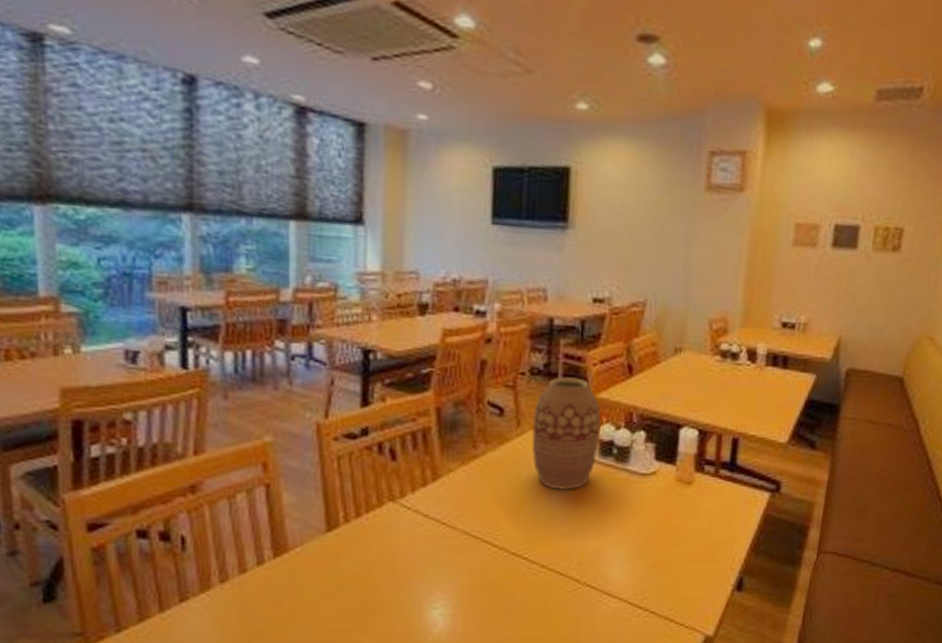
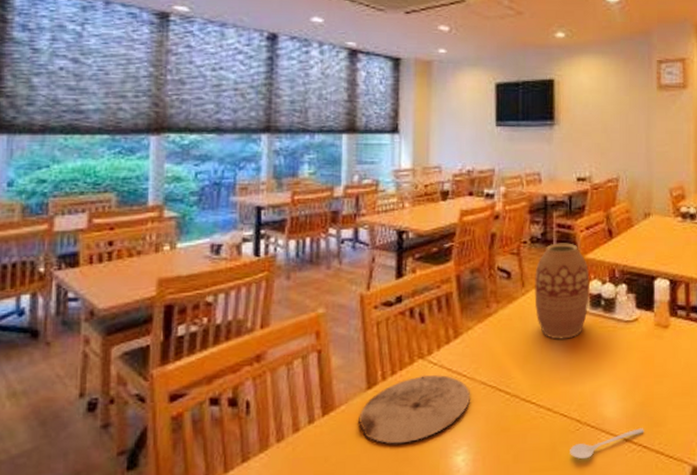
plate: none [317,519,450,593] -> present [359,374,470,444]
stirrer: none [565,592,653,621] -> present [570,428,644,460]

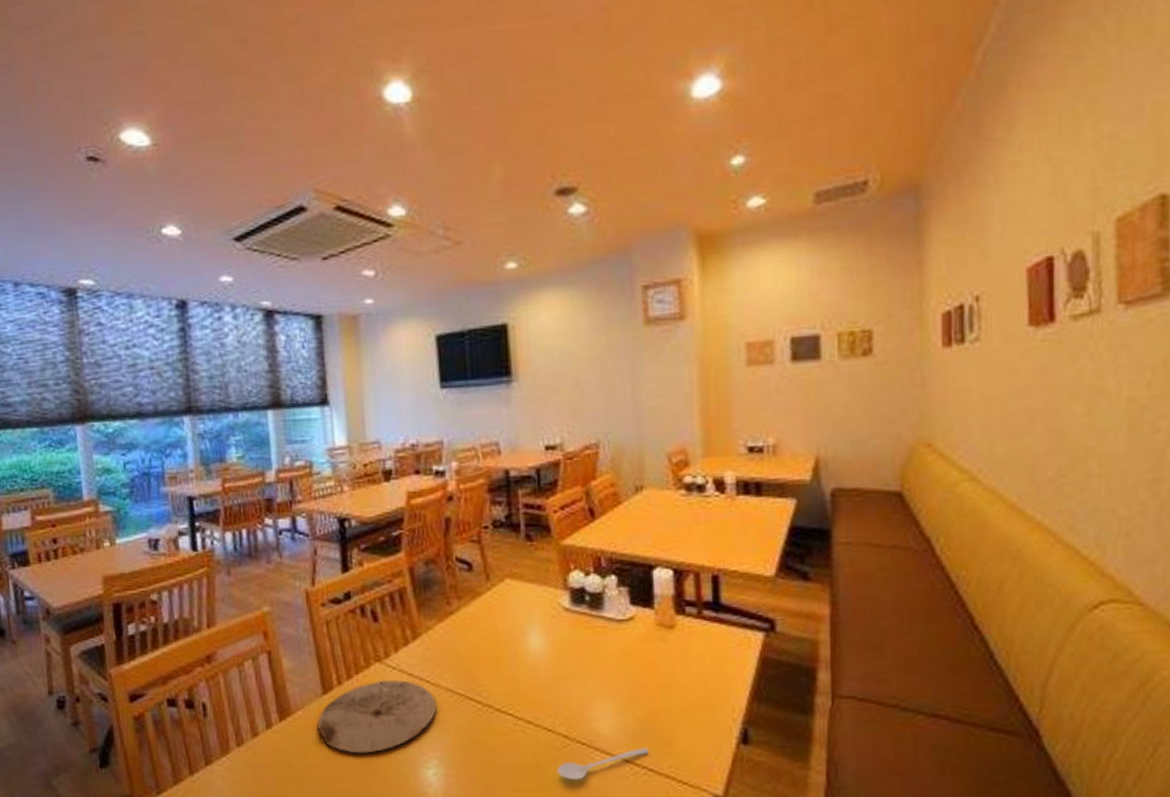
vase: present [534,243,590,339] -> none [501,526,570,642]

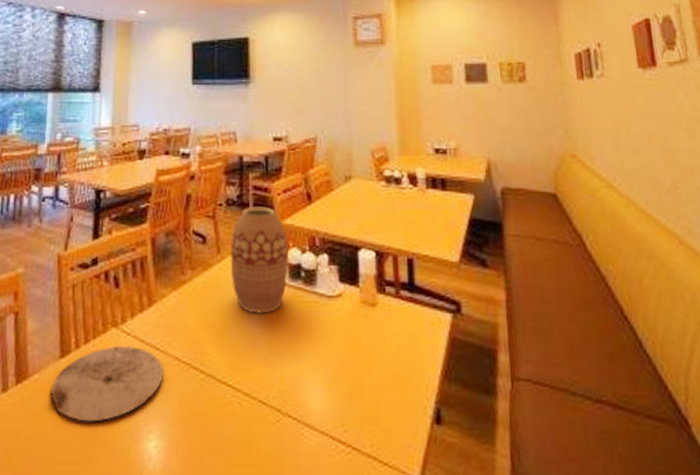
vase: none [501,526,570,642] -> present [230,206,288,314]
stirrer: present [557,748,649,781] -> none [270,425,353,458]

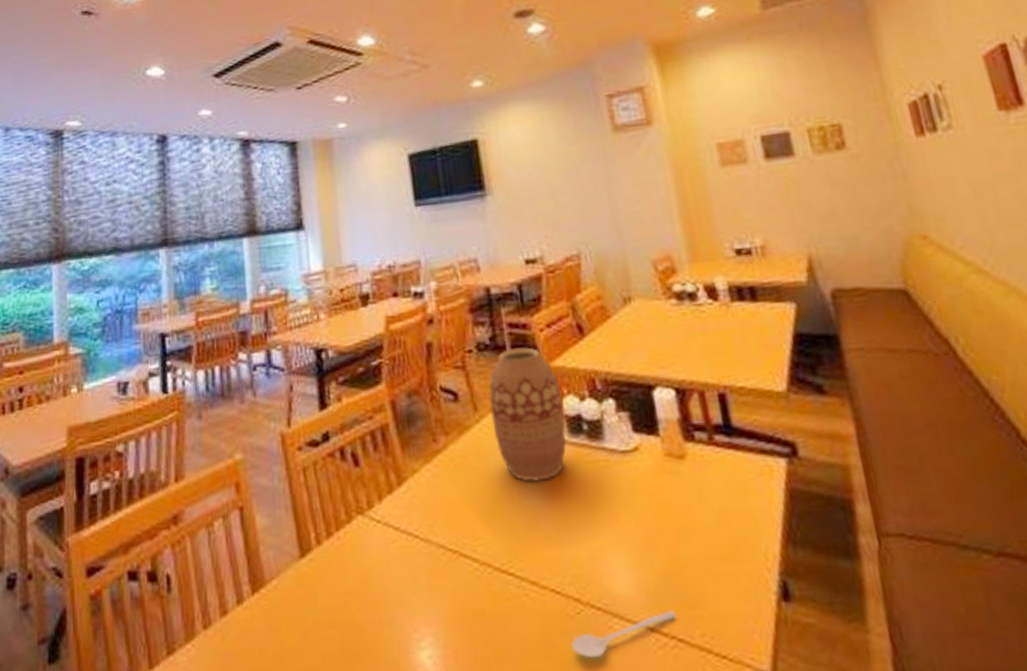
plate: present [51,345,163,422] -> none [294,536,428,633]
stirrer: none [270,425,353,458] -> present [571,611,676,659]

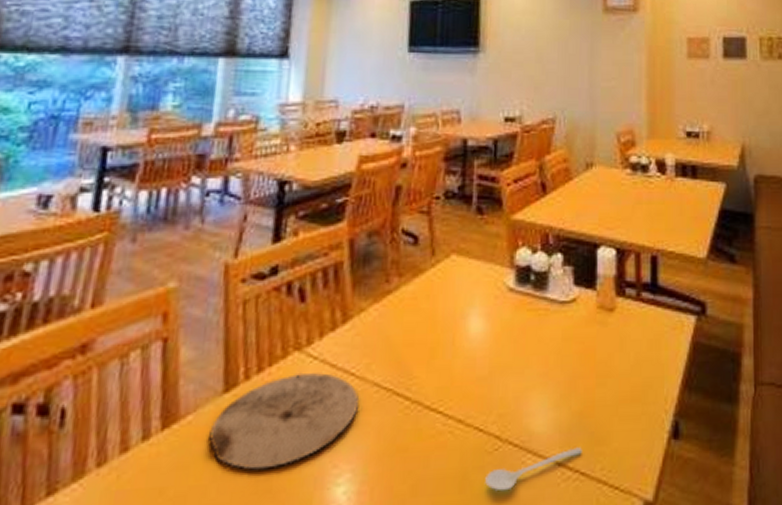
plate: none [294,536,428,633] -> present [209,372,359,470]
vase: present [488,347,567,482] -> none [447,199,517,326]

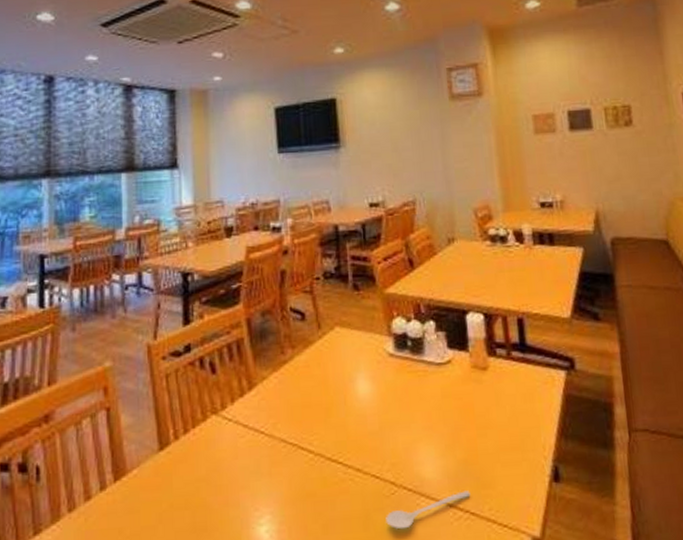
plate: present [209,372,359,470] -> none [152,432,270,513]

